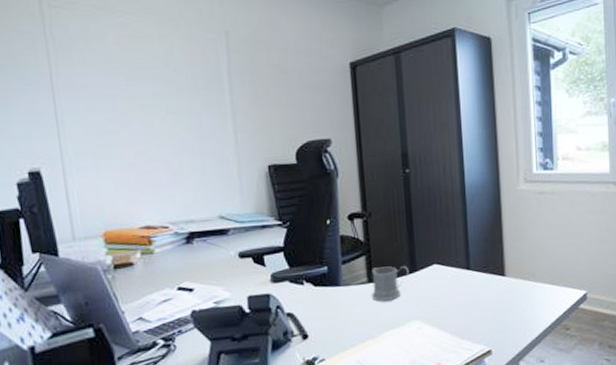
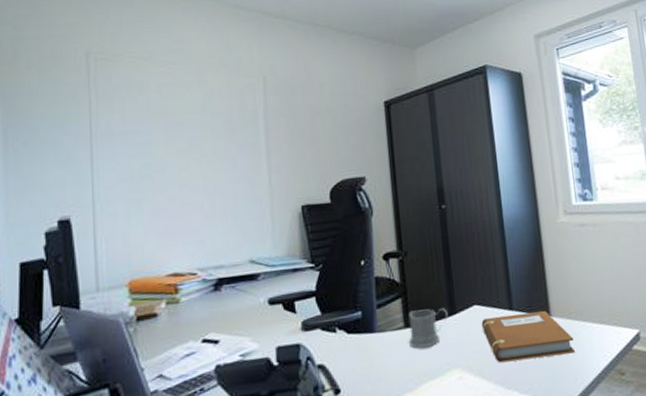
notebook: none [440,272,526,317] -> present [481,311,576,363]

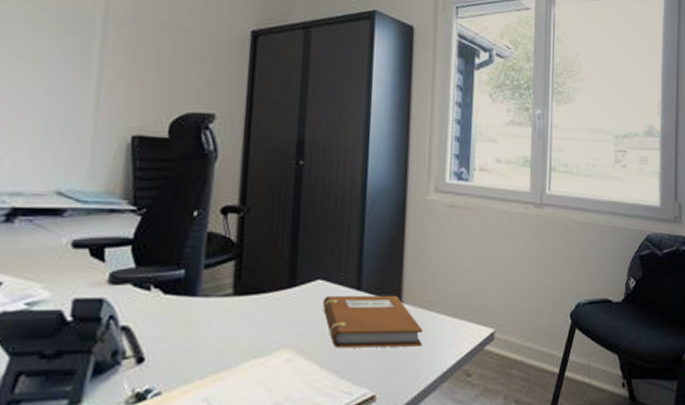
mug: present [408,308,448,349] -> none [236,277,287,320]

